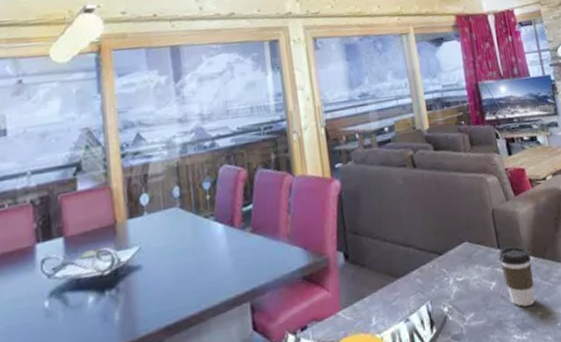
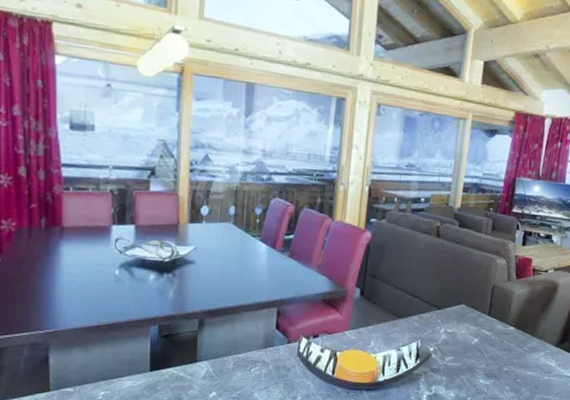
coffee cup: present [499,246,535,307] -> none [485,316,513,362]

